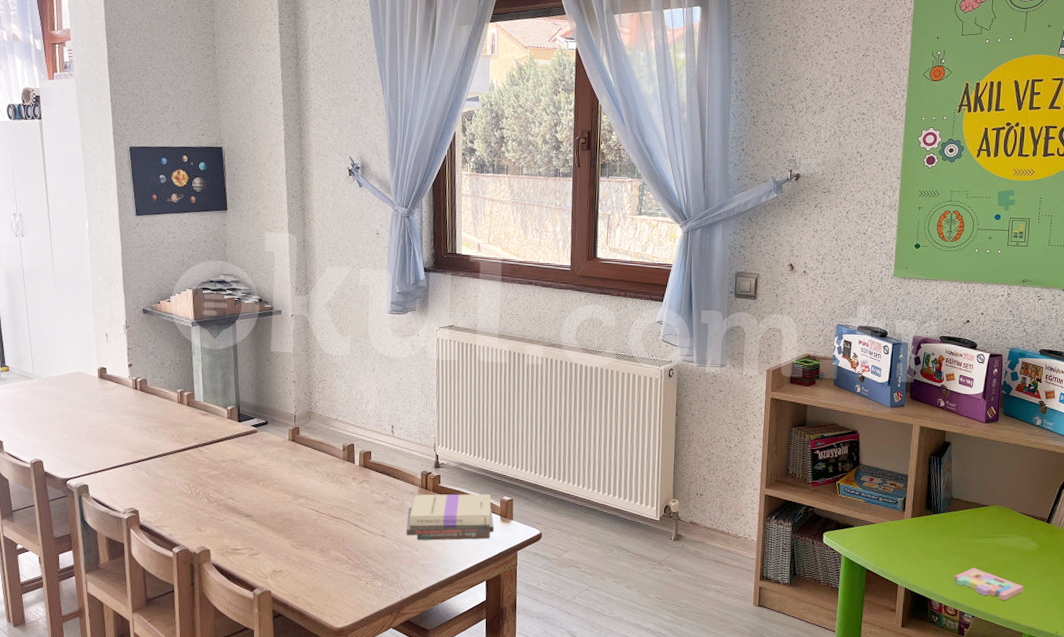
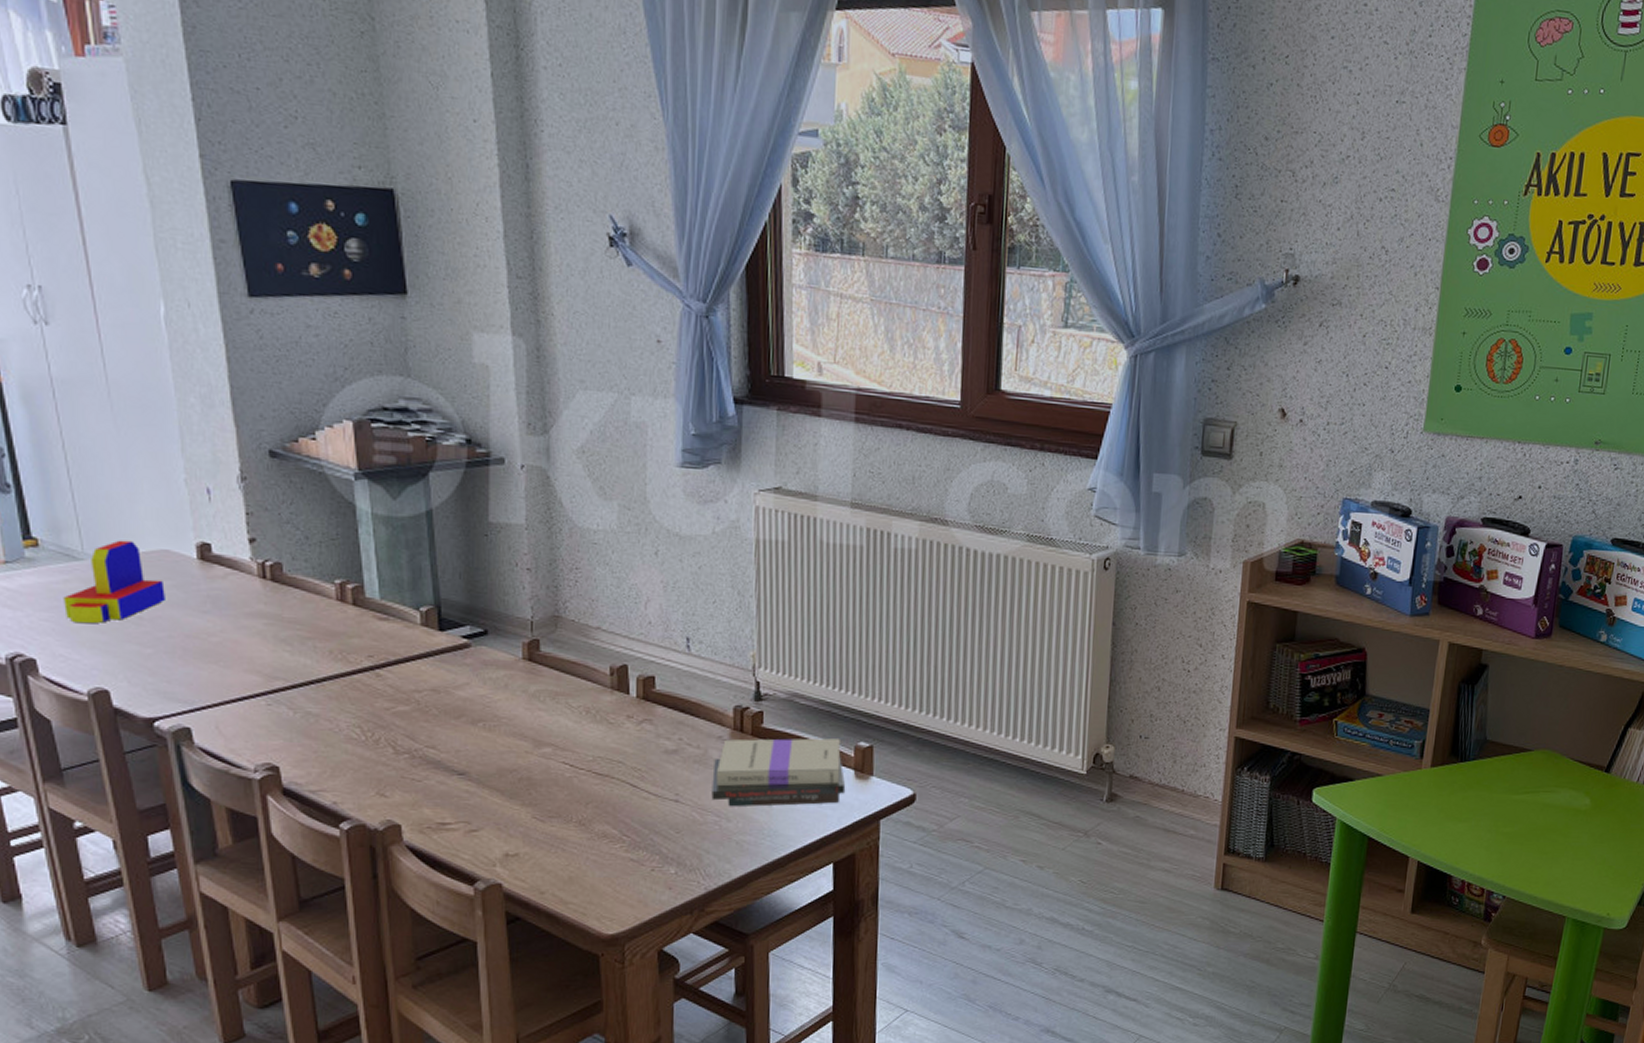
toy blocks: none [21,366,79,419] -> present [63,540,165,624]
toy blocks: present [953,568,1024,600] -> none [1481,833,1571,875]

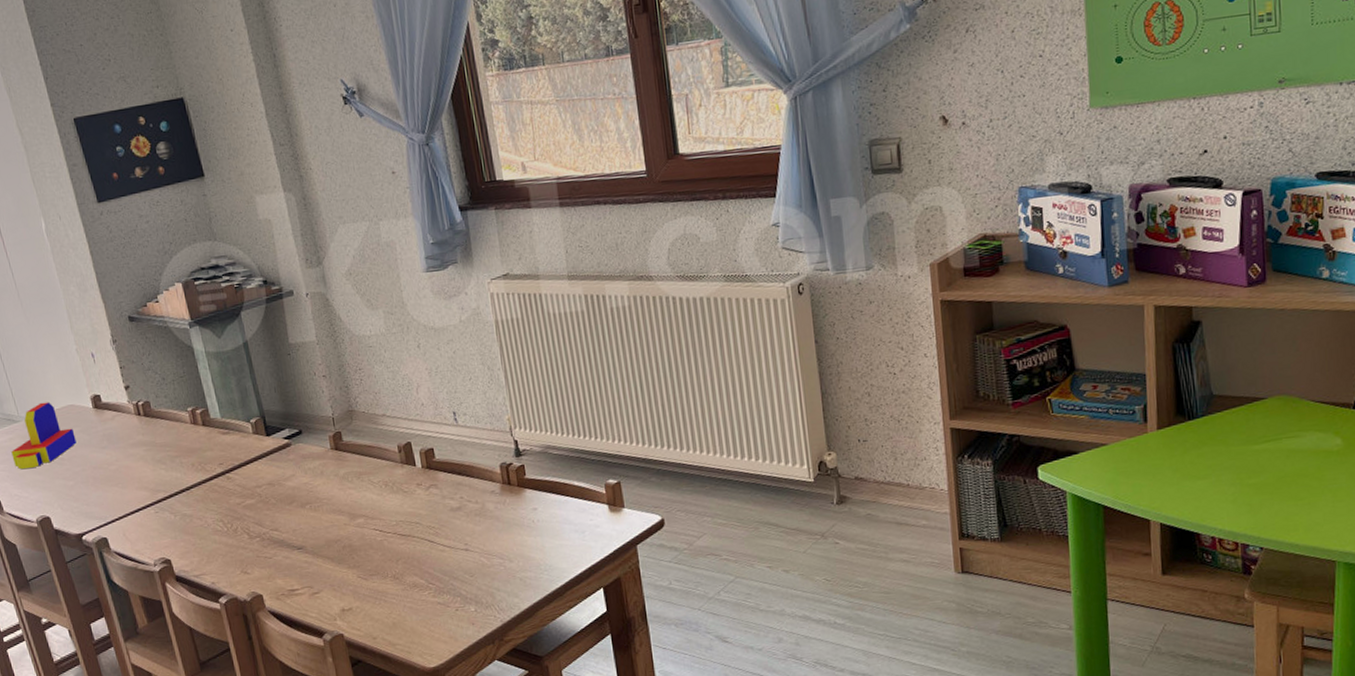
books: present [711,738,846,807] -> none [491,479,604,550]

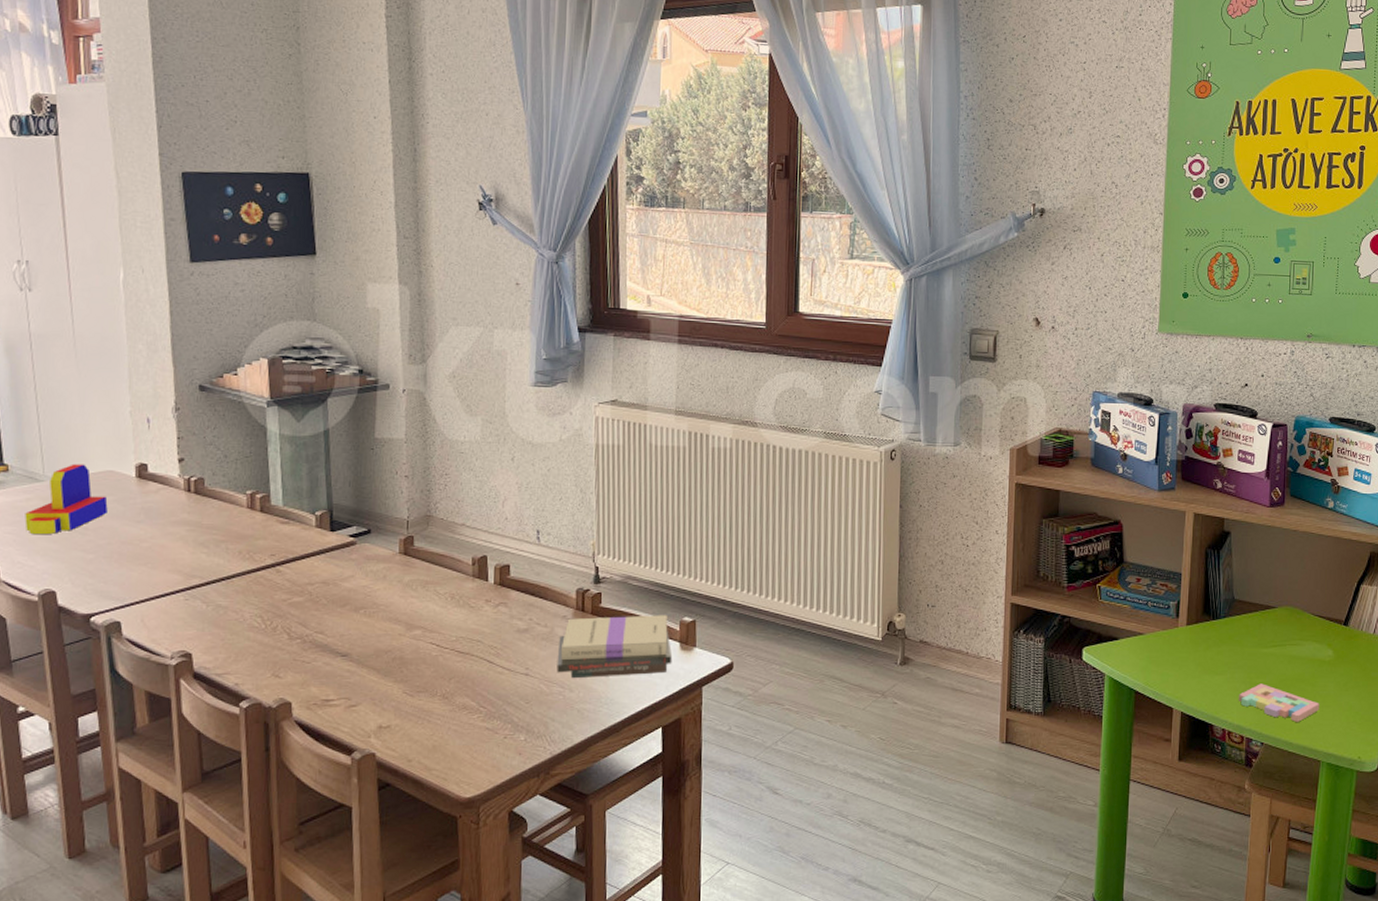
books: none [491,479,604,550] -> present [557,615,673,679]
toy blocks: none [1227,483,1330,522] -> present [1238,684,1320,722]

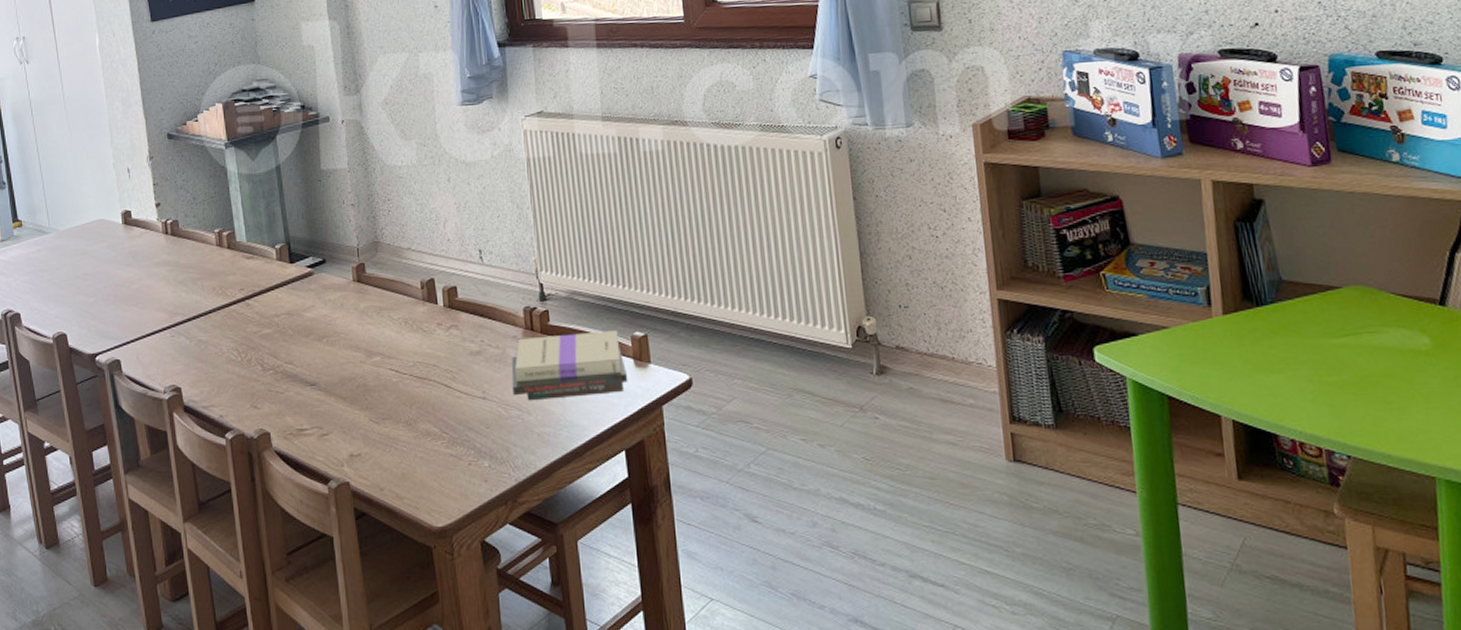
toy blocks: present [25,464,108,535] -> none [37,215,102,283]
toy blocks: present [1238,684,1320,722] -> none [1306,382,1423,429]

